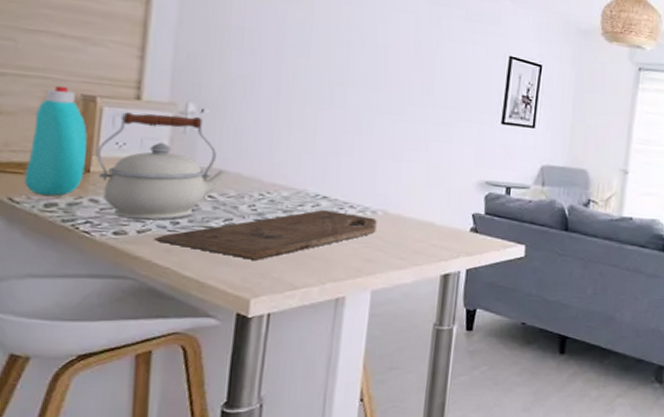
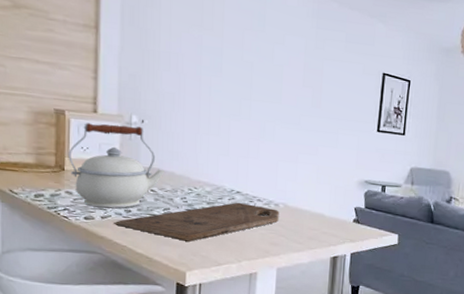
bottle: present [24,86,87,197] -> none [19,102,61,189]

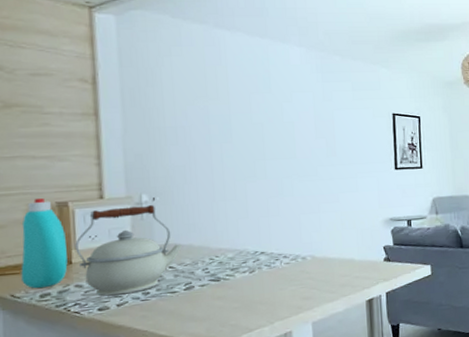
bottle: none [19,102,61,189] -> present [21,198,68,289]
cutting board: present [114,202,279,242] -> none [132,262,308,314]

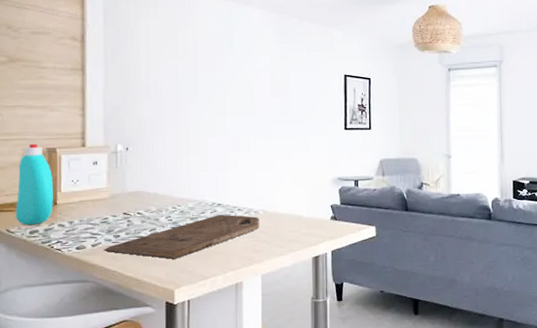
kettle: present [75,205,183,296] -> none [60,154,150,236]
cutting board: none [132,262,308,314] -> present [104,214,260,259]

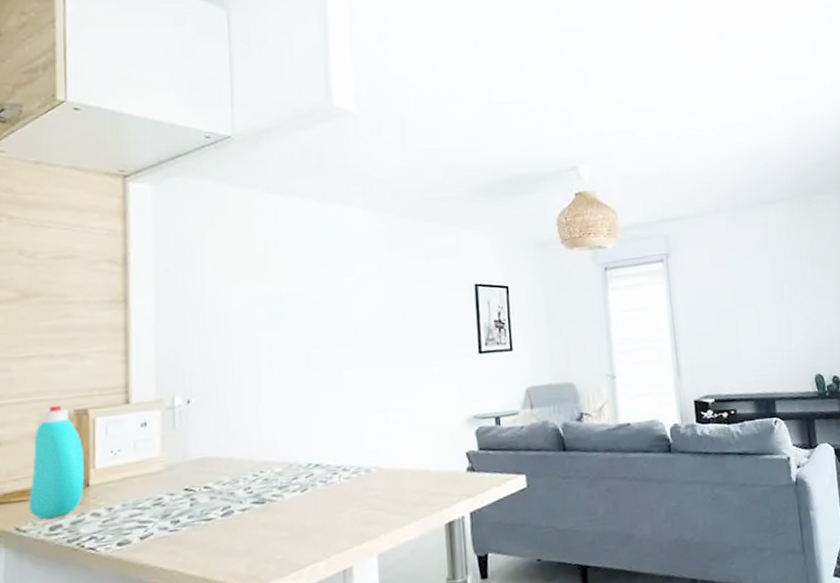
cutting board: present [104,214,260,259] -> none [157,476,373,546]

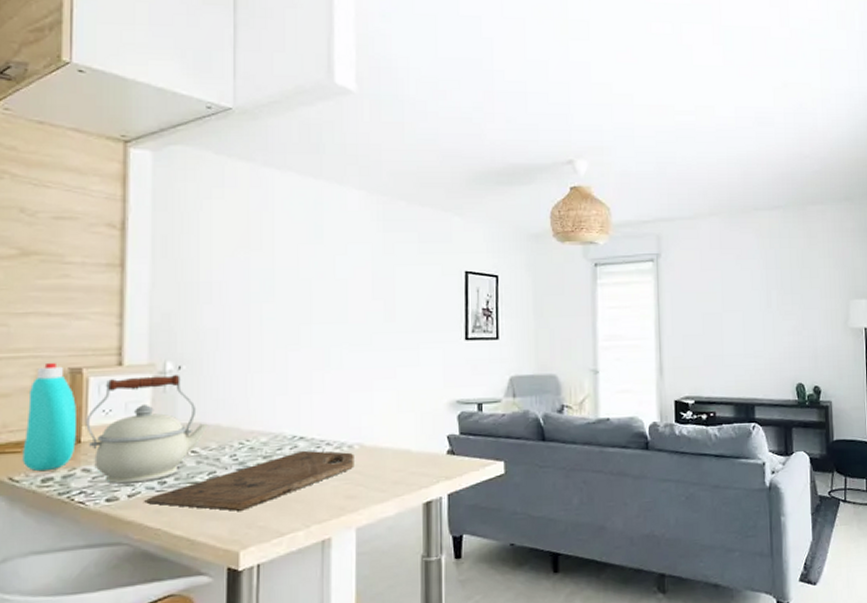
kettle: none [94,409,222,527] -> present [86,375,209,484]
cutting board: none [157,476,373,546] -> present [144,450,354,511]

